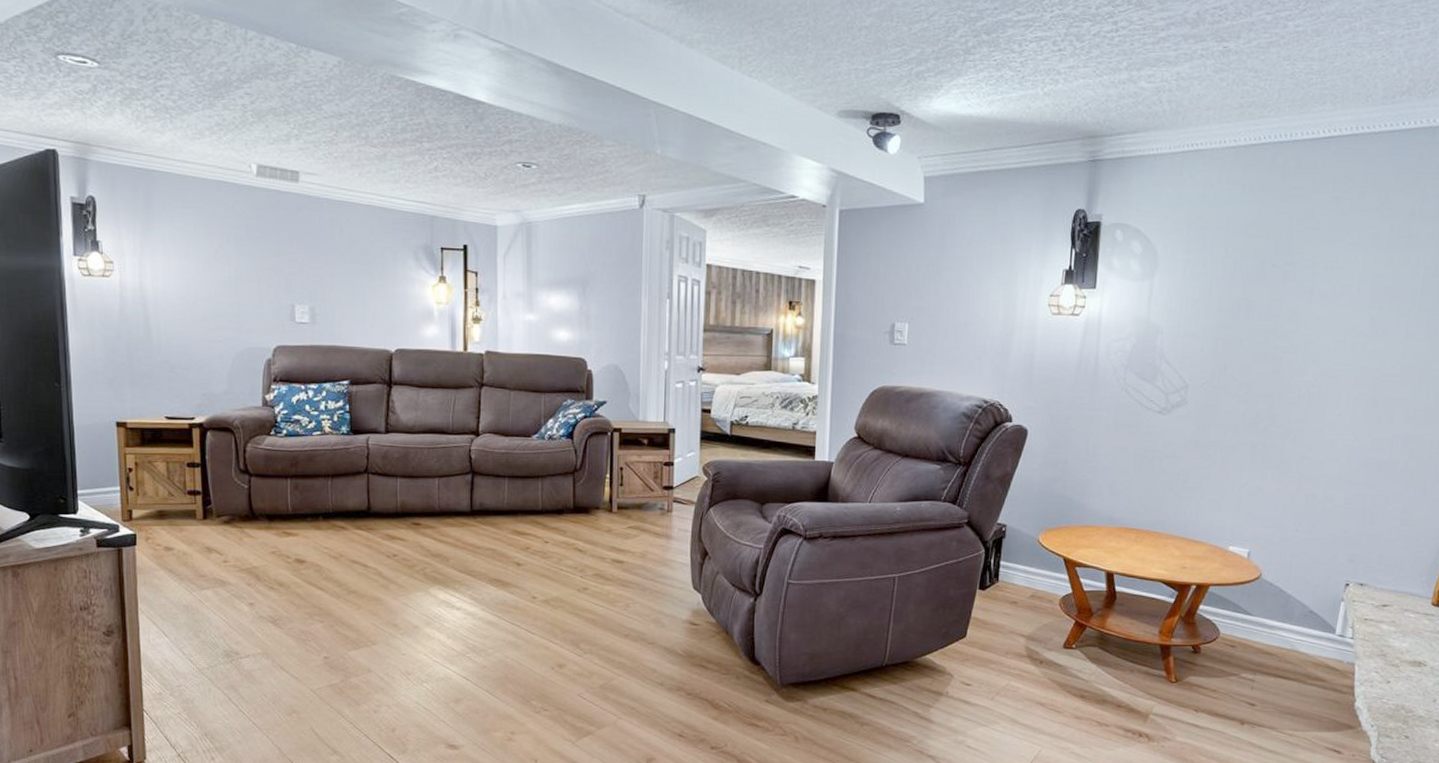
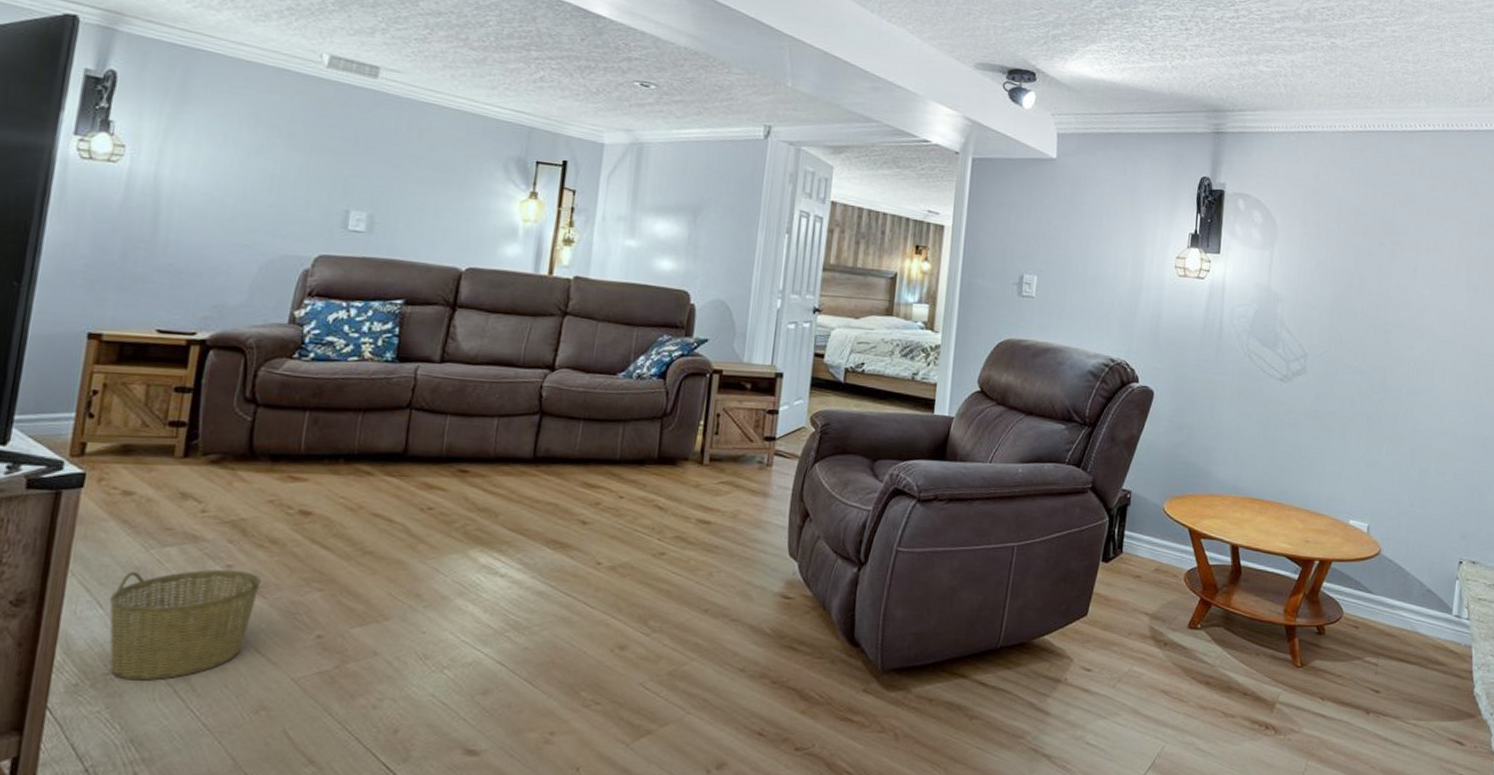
basket: none [170,606,277,691] -> present [109,569,262,681]

